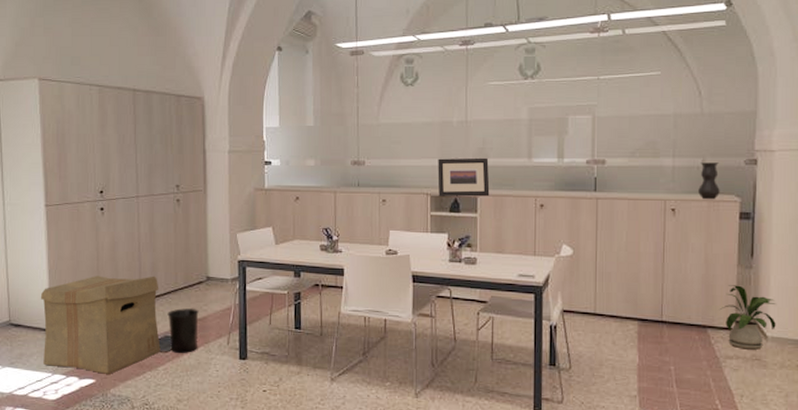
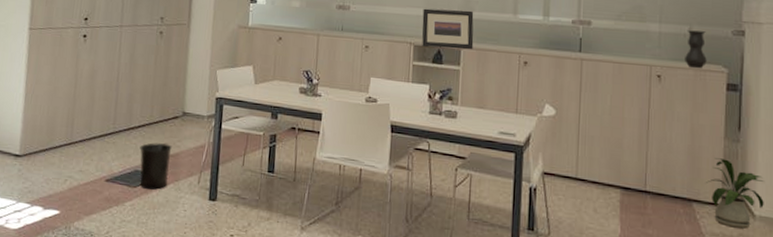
cardboard box: present [40,275,161,374] -> none [9,103,134,206]

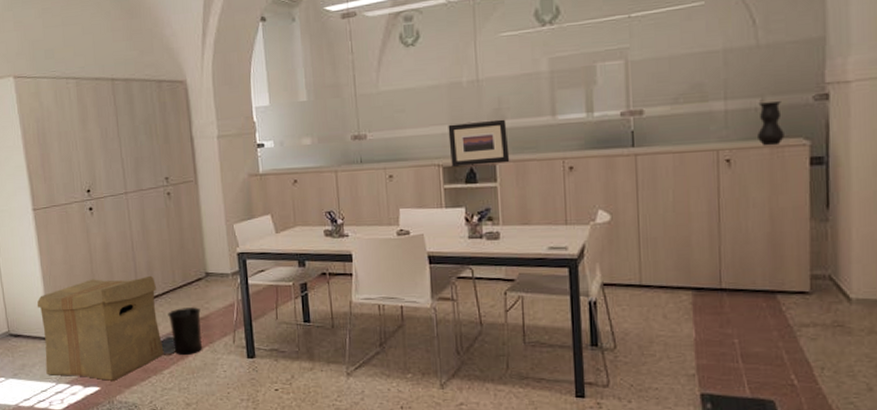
cardboard box: none [9,103,134,206] -> present [37,275,164,381]
house plant: present [706,158,764,229] -> none [791,242,861,315]

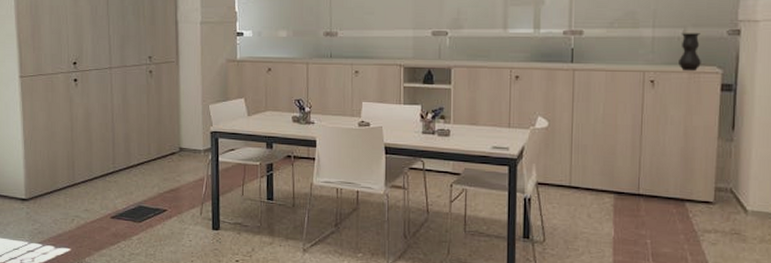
cardboard box: present [37,275,164,381] -> none [16,146,134,243]
waste bin: present [168,306,202,355] -> none [141,178,172,223]
picture frame: present [448,119,510,167] -> none [411,28,464,68]

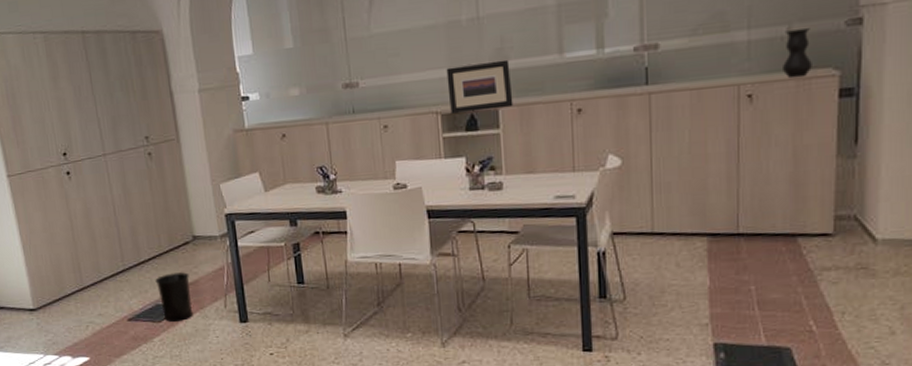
waste bin: none [141,178,172,223] -> present [155,271,192,322]
picture frame: none [411,28,464,68] -> present [446,59,513,114]

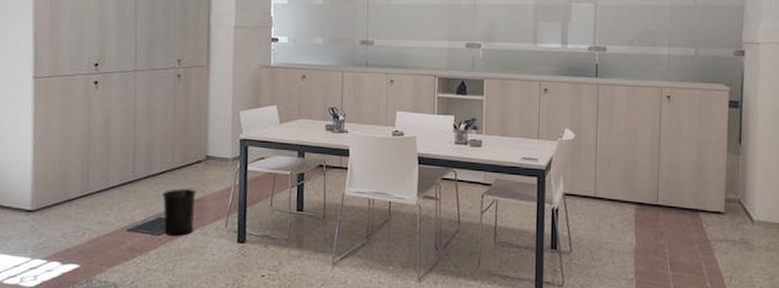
picture frame: present [446,59,513,114] -> none [445,40,496,80]
vase: present [783,28,812,79] -> none [692,52,711,89]

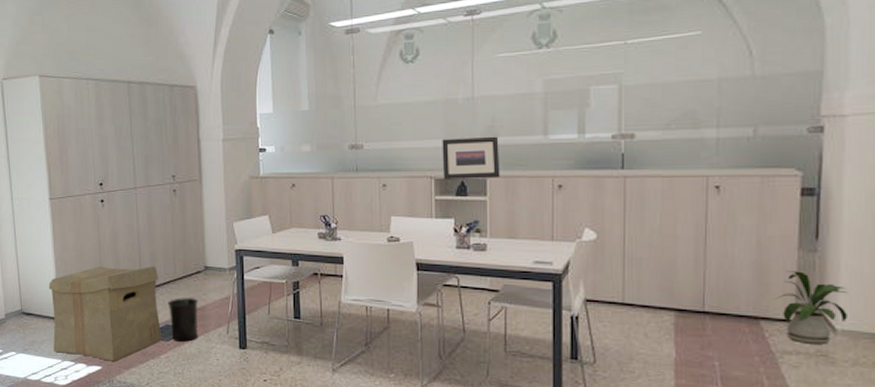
cardboard box: none [22,153,155,259] -> present [48,266,162,362]
picture frame: none [445,40,496,80] -> present [442,136,500,179]
house plant: none [711,170,762,233] -> present [776,271,848,344]

